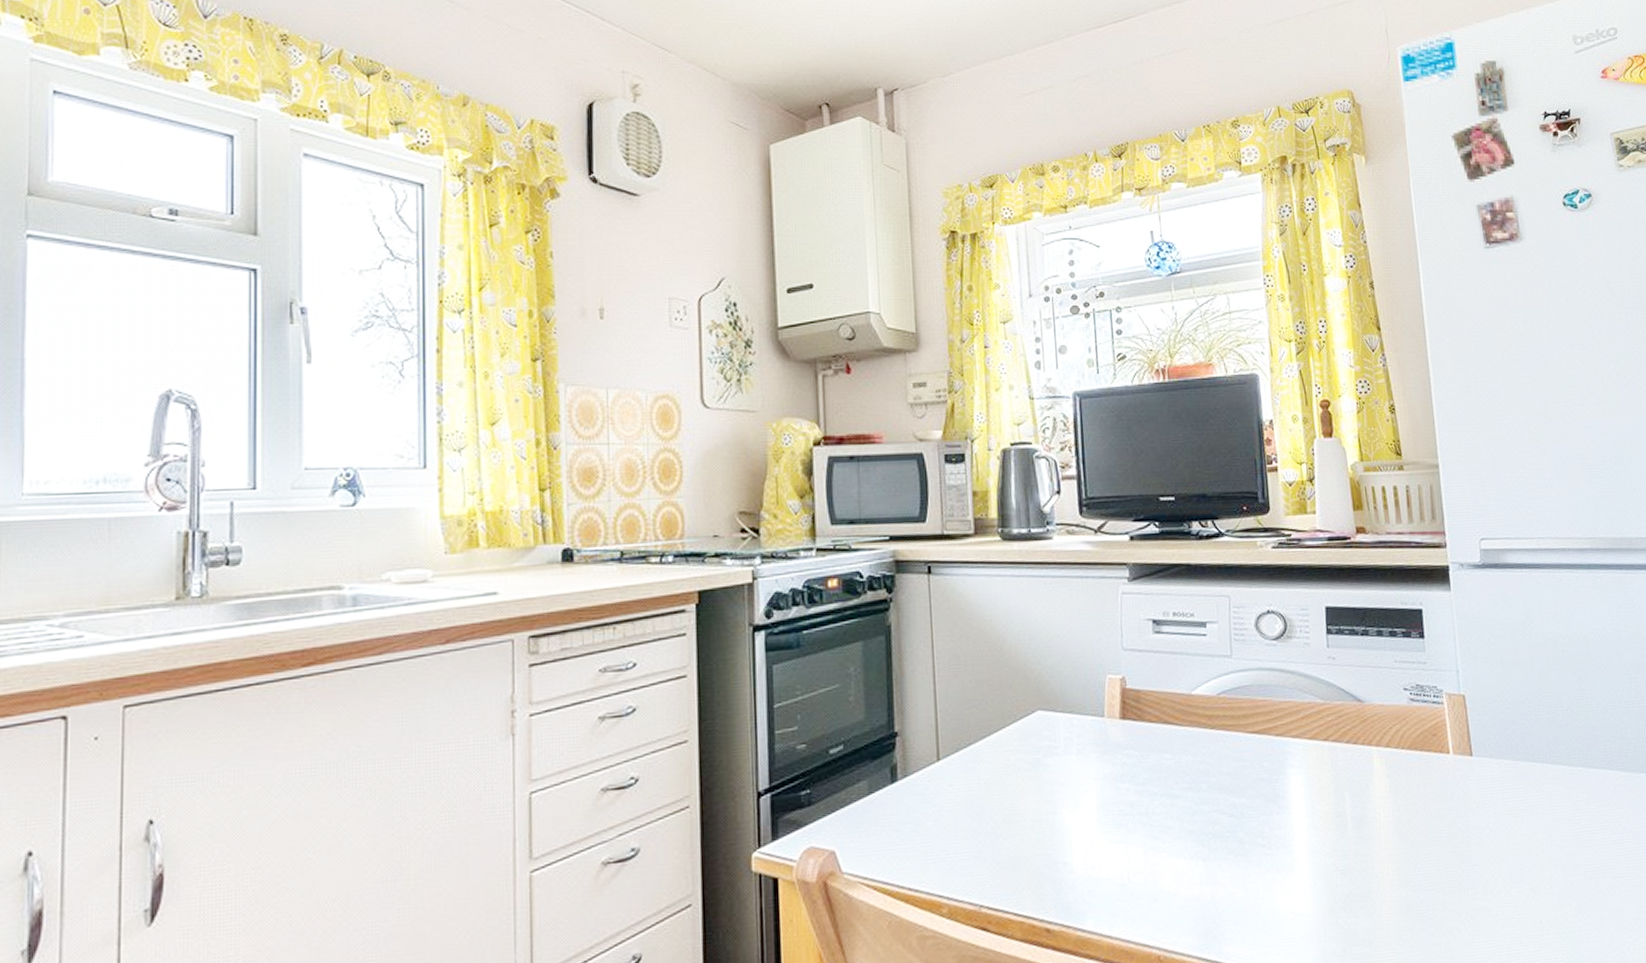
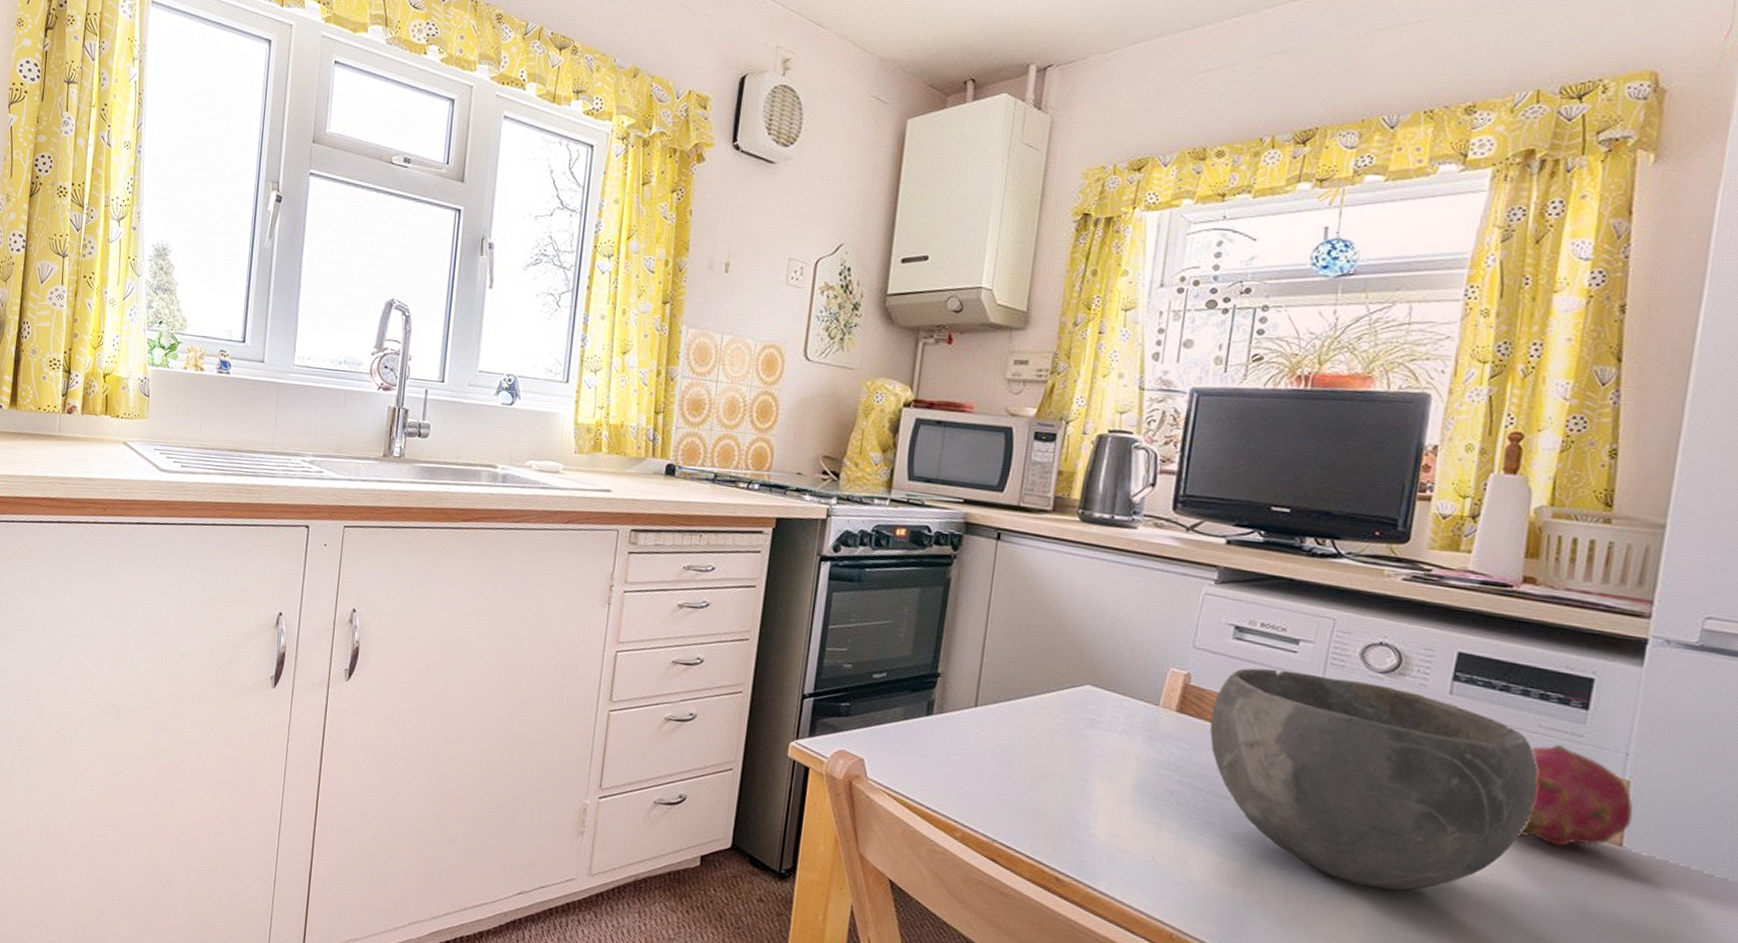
bowl: none [1149,651,1407,853] -> present [1209,668,1538,890]
fruit: none [1393,675,1474,770] -> present [1515,745,1633,847]

